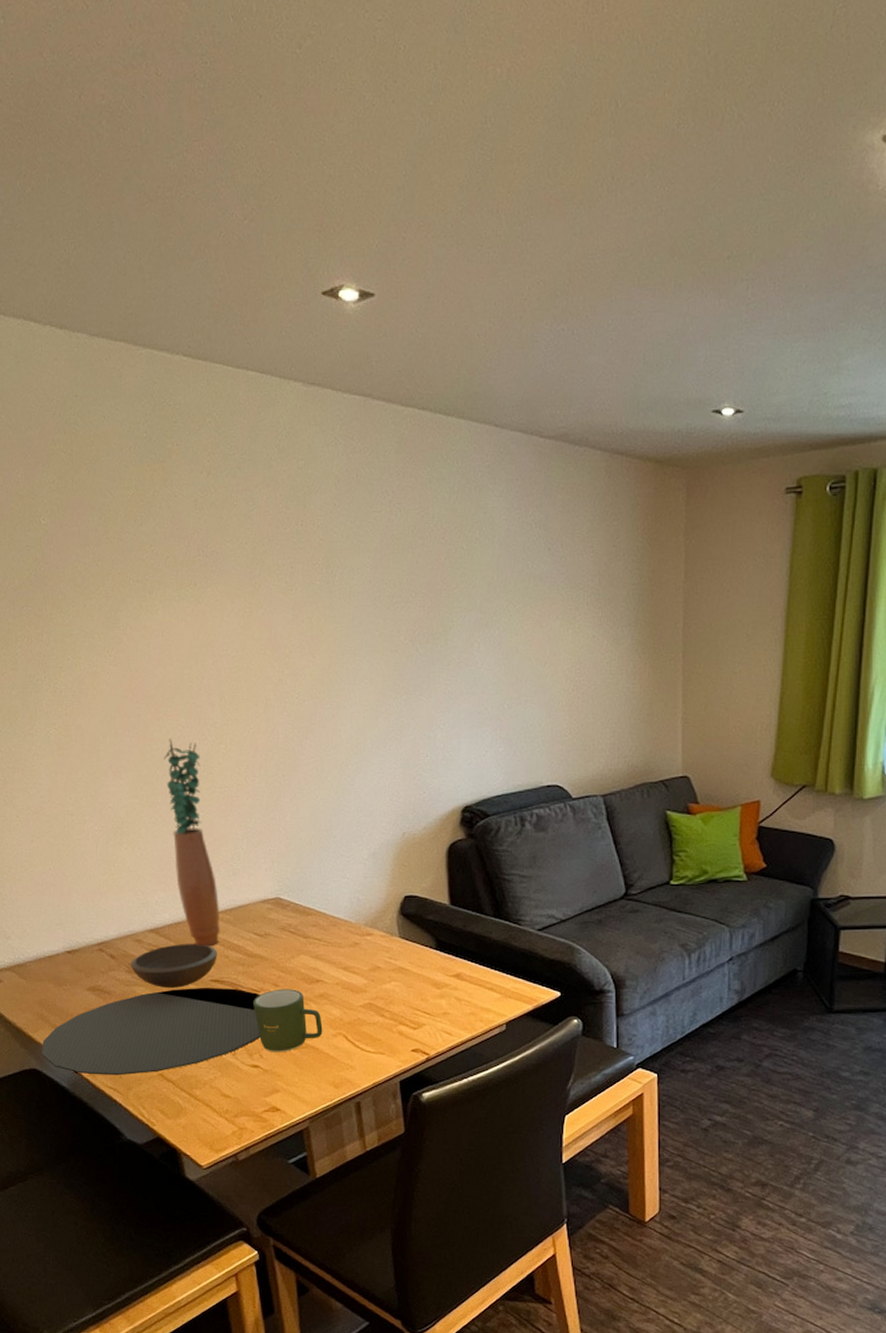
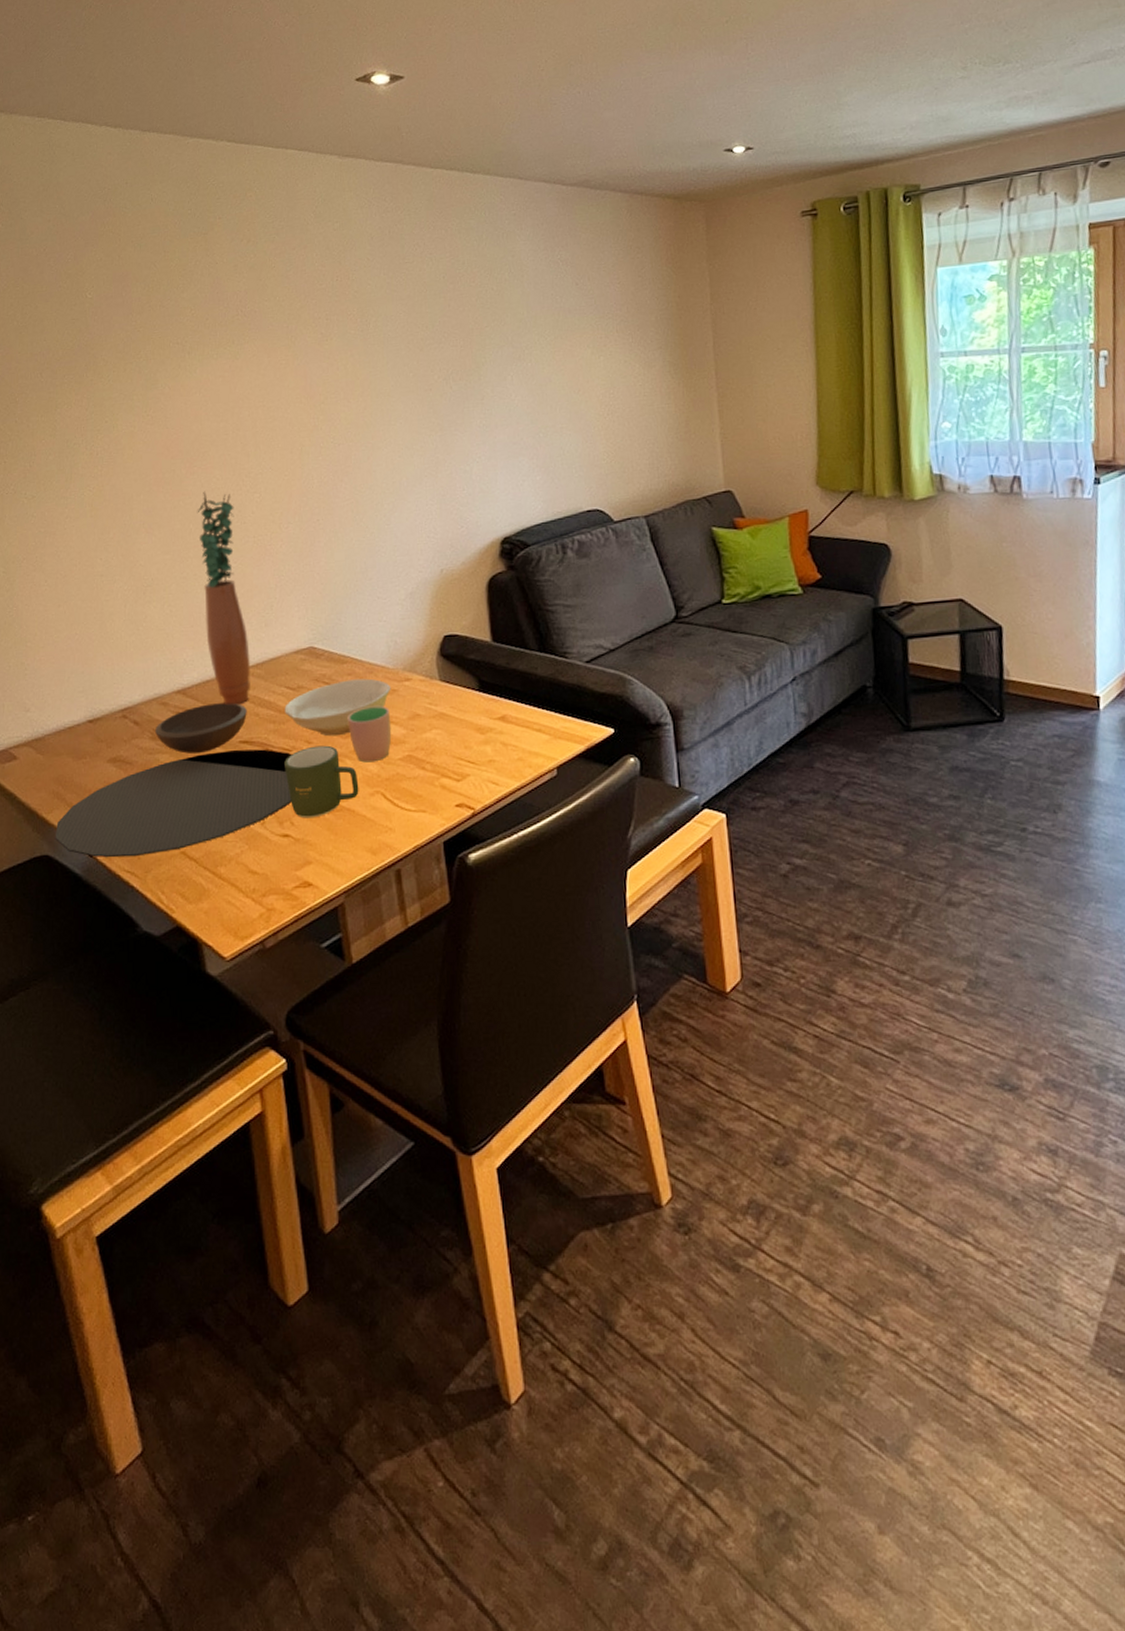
bowl: none [252,931,354,981] -> present [284,678,391,737]
cup: none [312,956,354,1007] -> present [347,705,392,763]

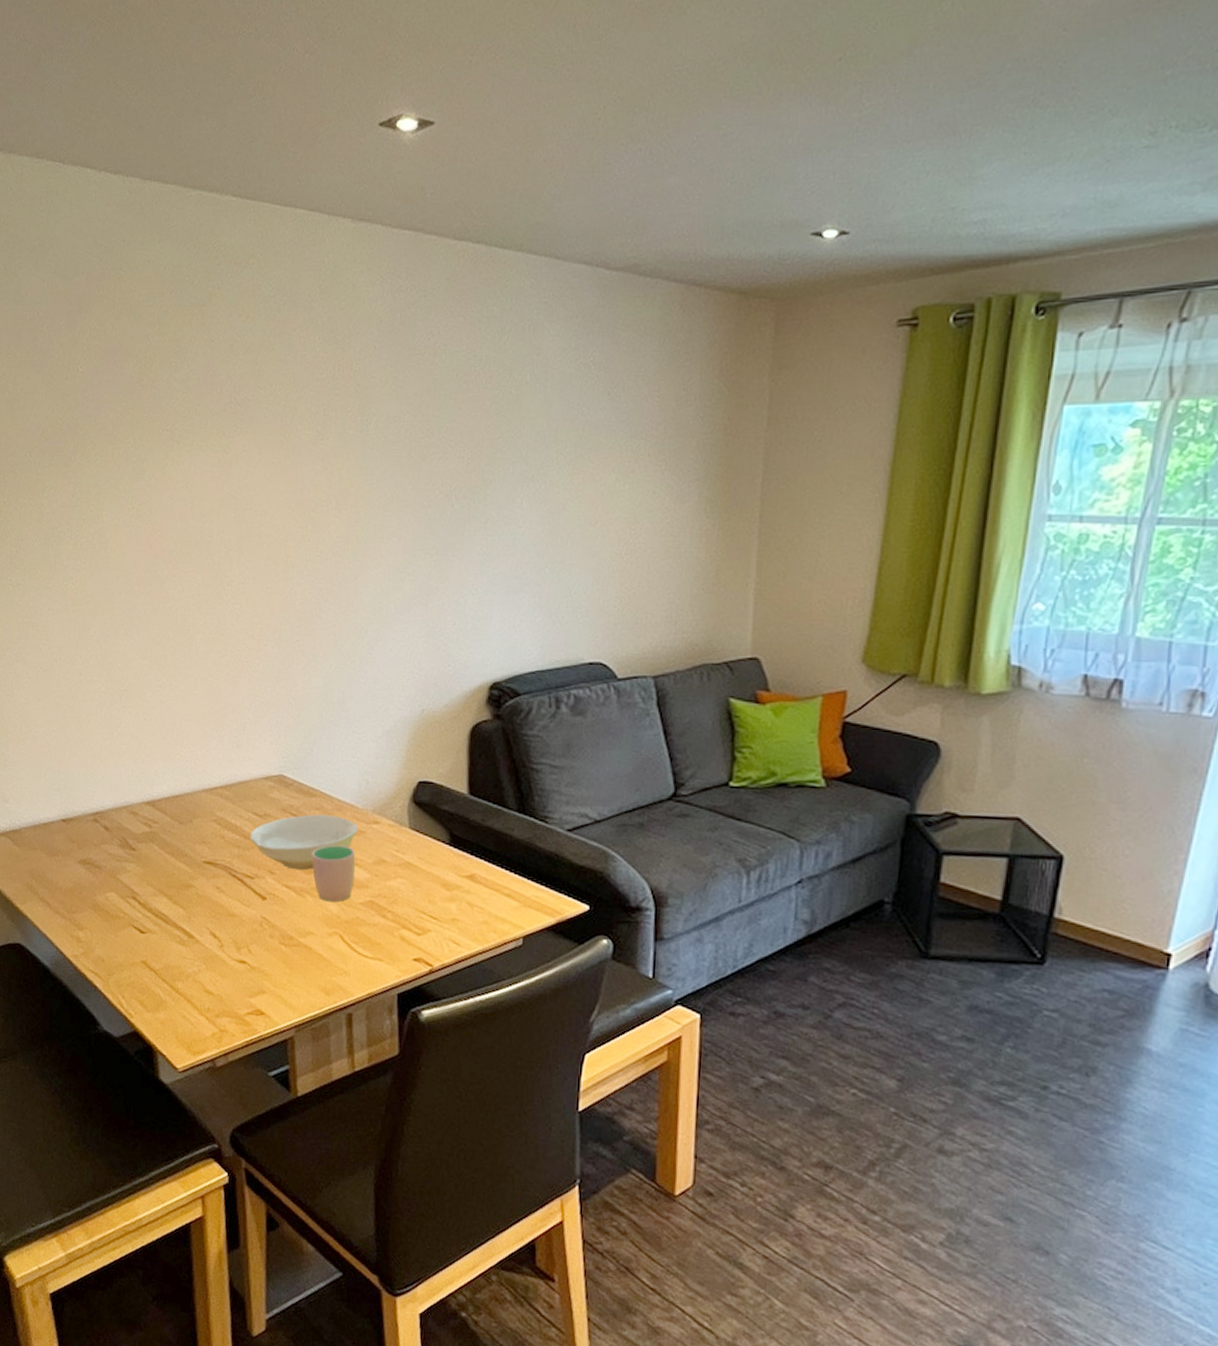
placemat: present [55,749,292,858] -> none [27,868,254,959]
bowl: present [155,702,247,754] -> none [124,819,213,868]
vase: present [197,491,251,705] -> none [176,596,220,824]
mug: present [284,745,359,819] -> none [246,877,318,949]

